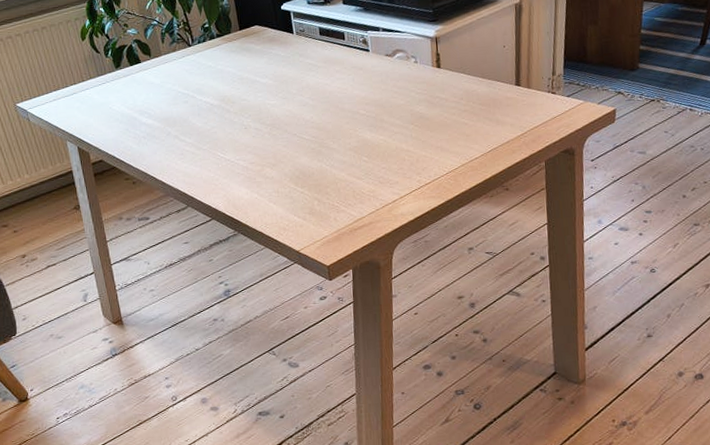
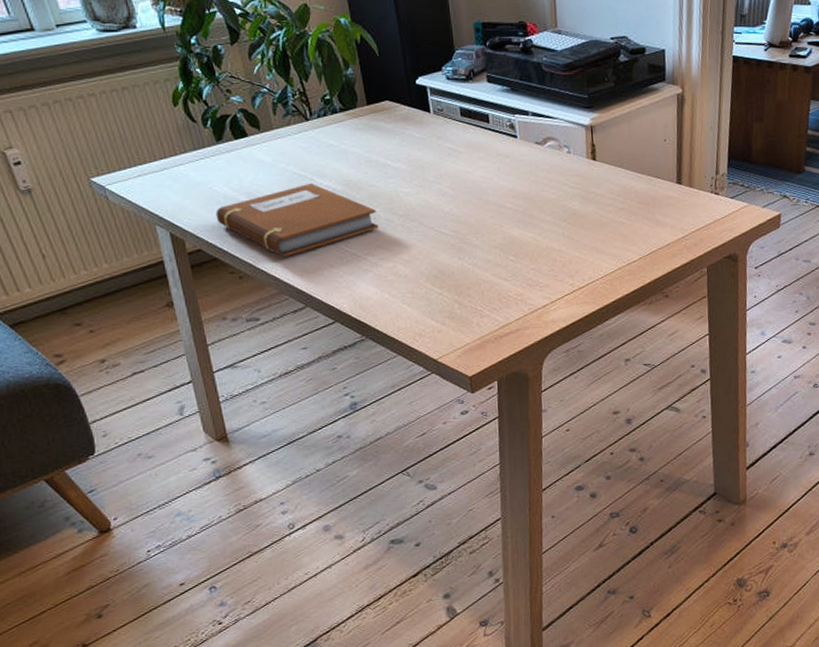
notebook: none [114,99,249,164] -> present [215,182,379,257]

